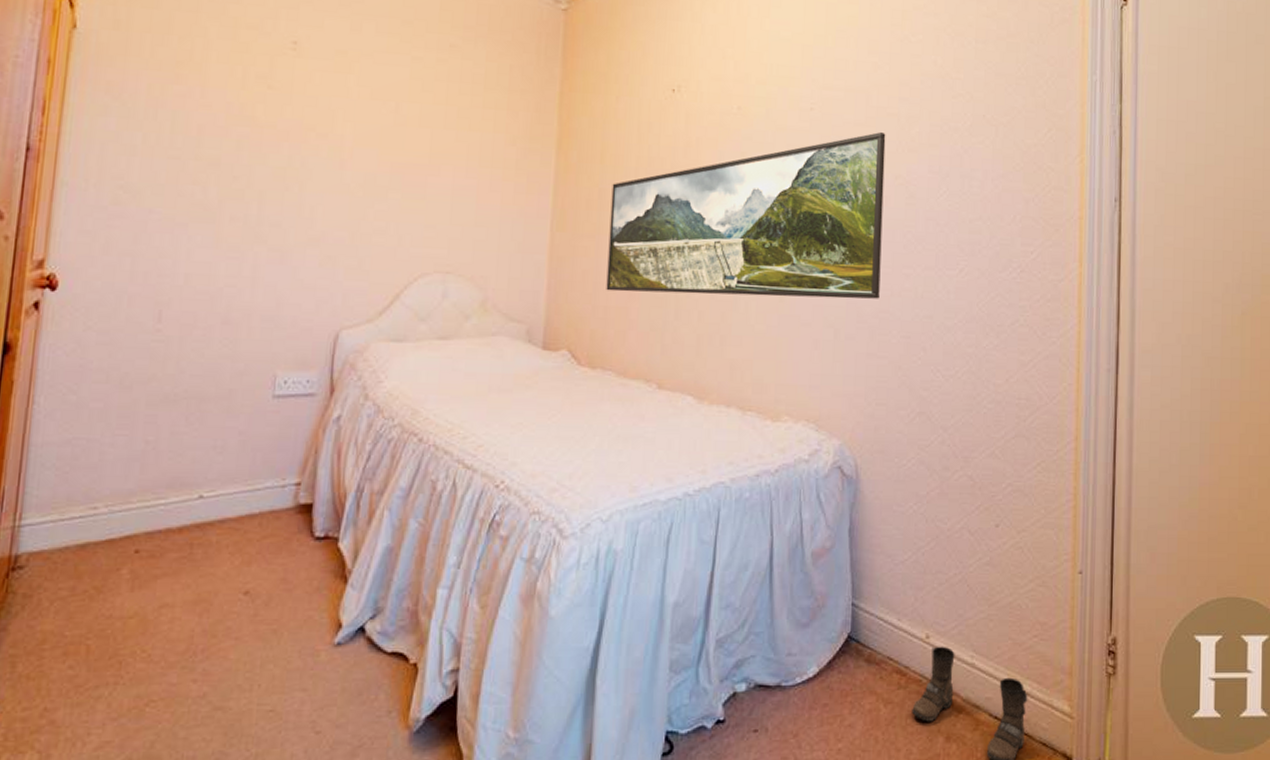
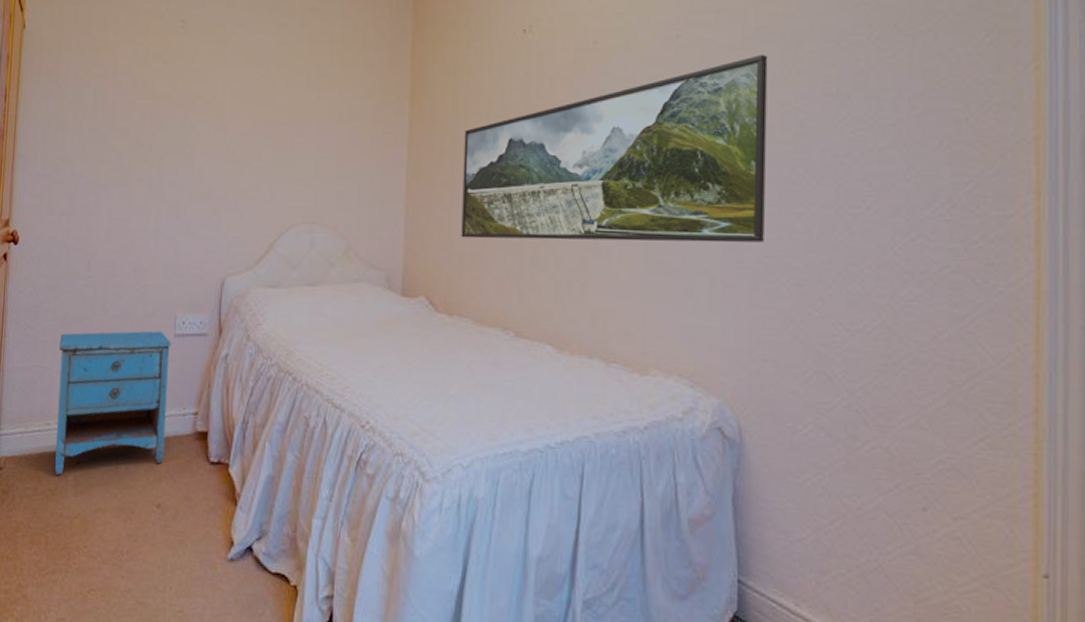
nightstand: none [103,392,269,568] -> present [55,331,172,475]

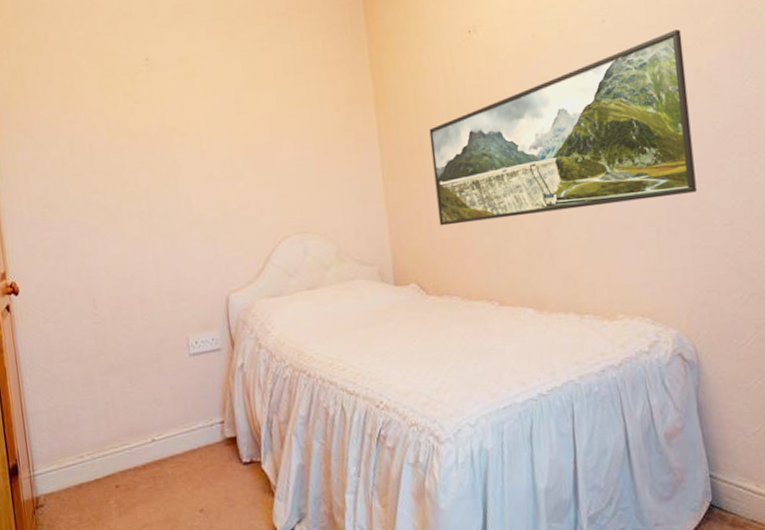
nightstand: present [55,331,172,475] -> none [78,353,199,501]

